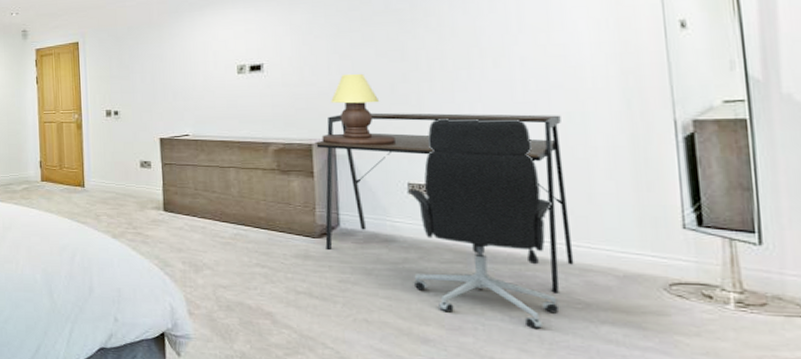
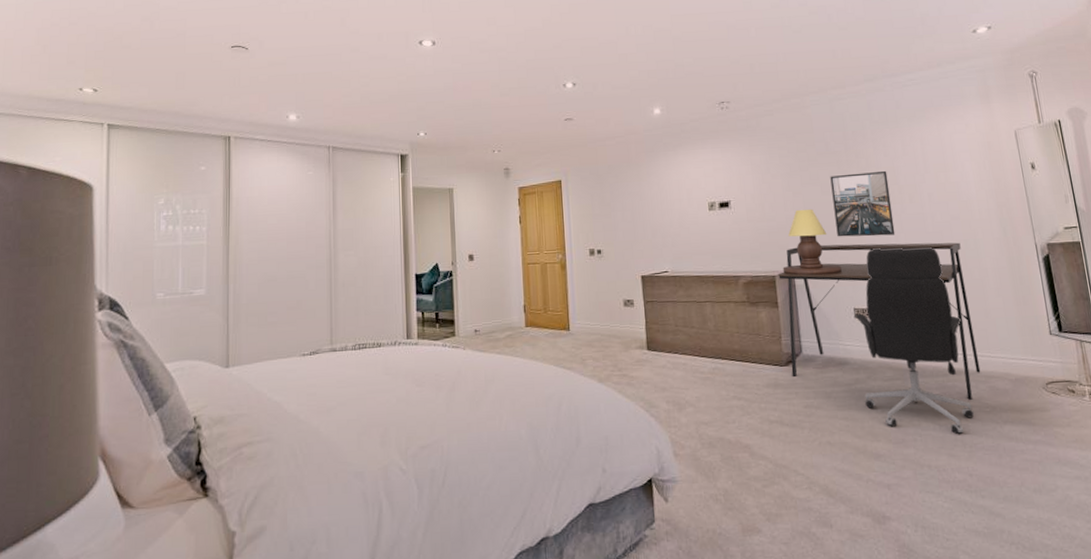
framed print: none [388,30,470,105] -> present [830,170,896,237]

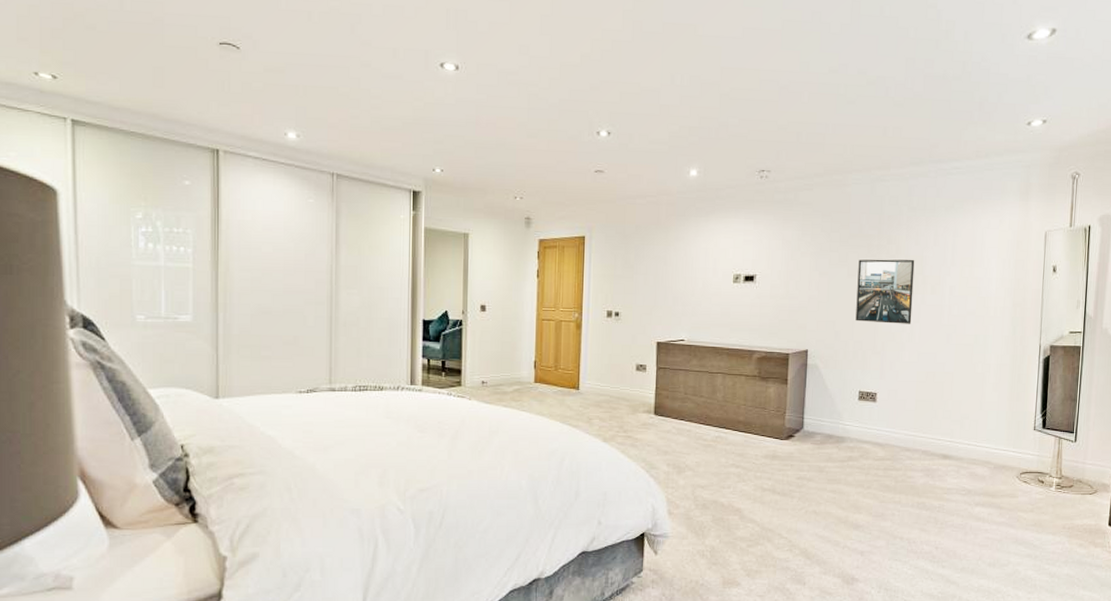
desk: present [778,242,981,401] -> none [790,327,971,484]
table lamp: present [782,209,842,276] -> none [797,290,854,357]
office chair: present [854,247,975,435] -> none [853,336,956,513]

